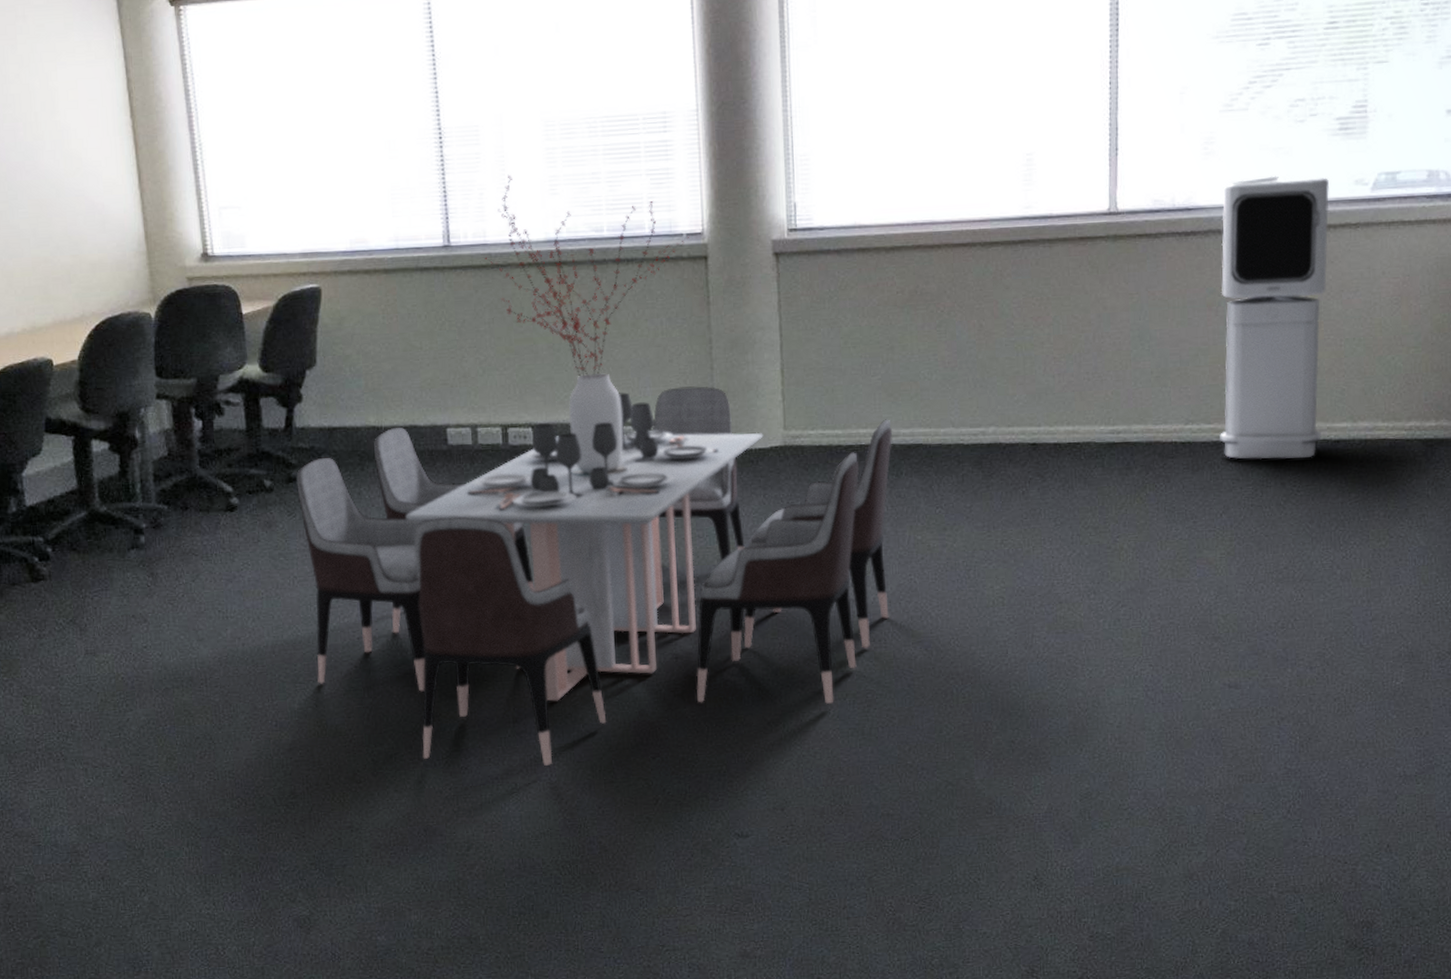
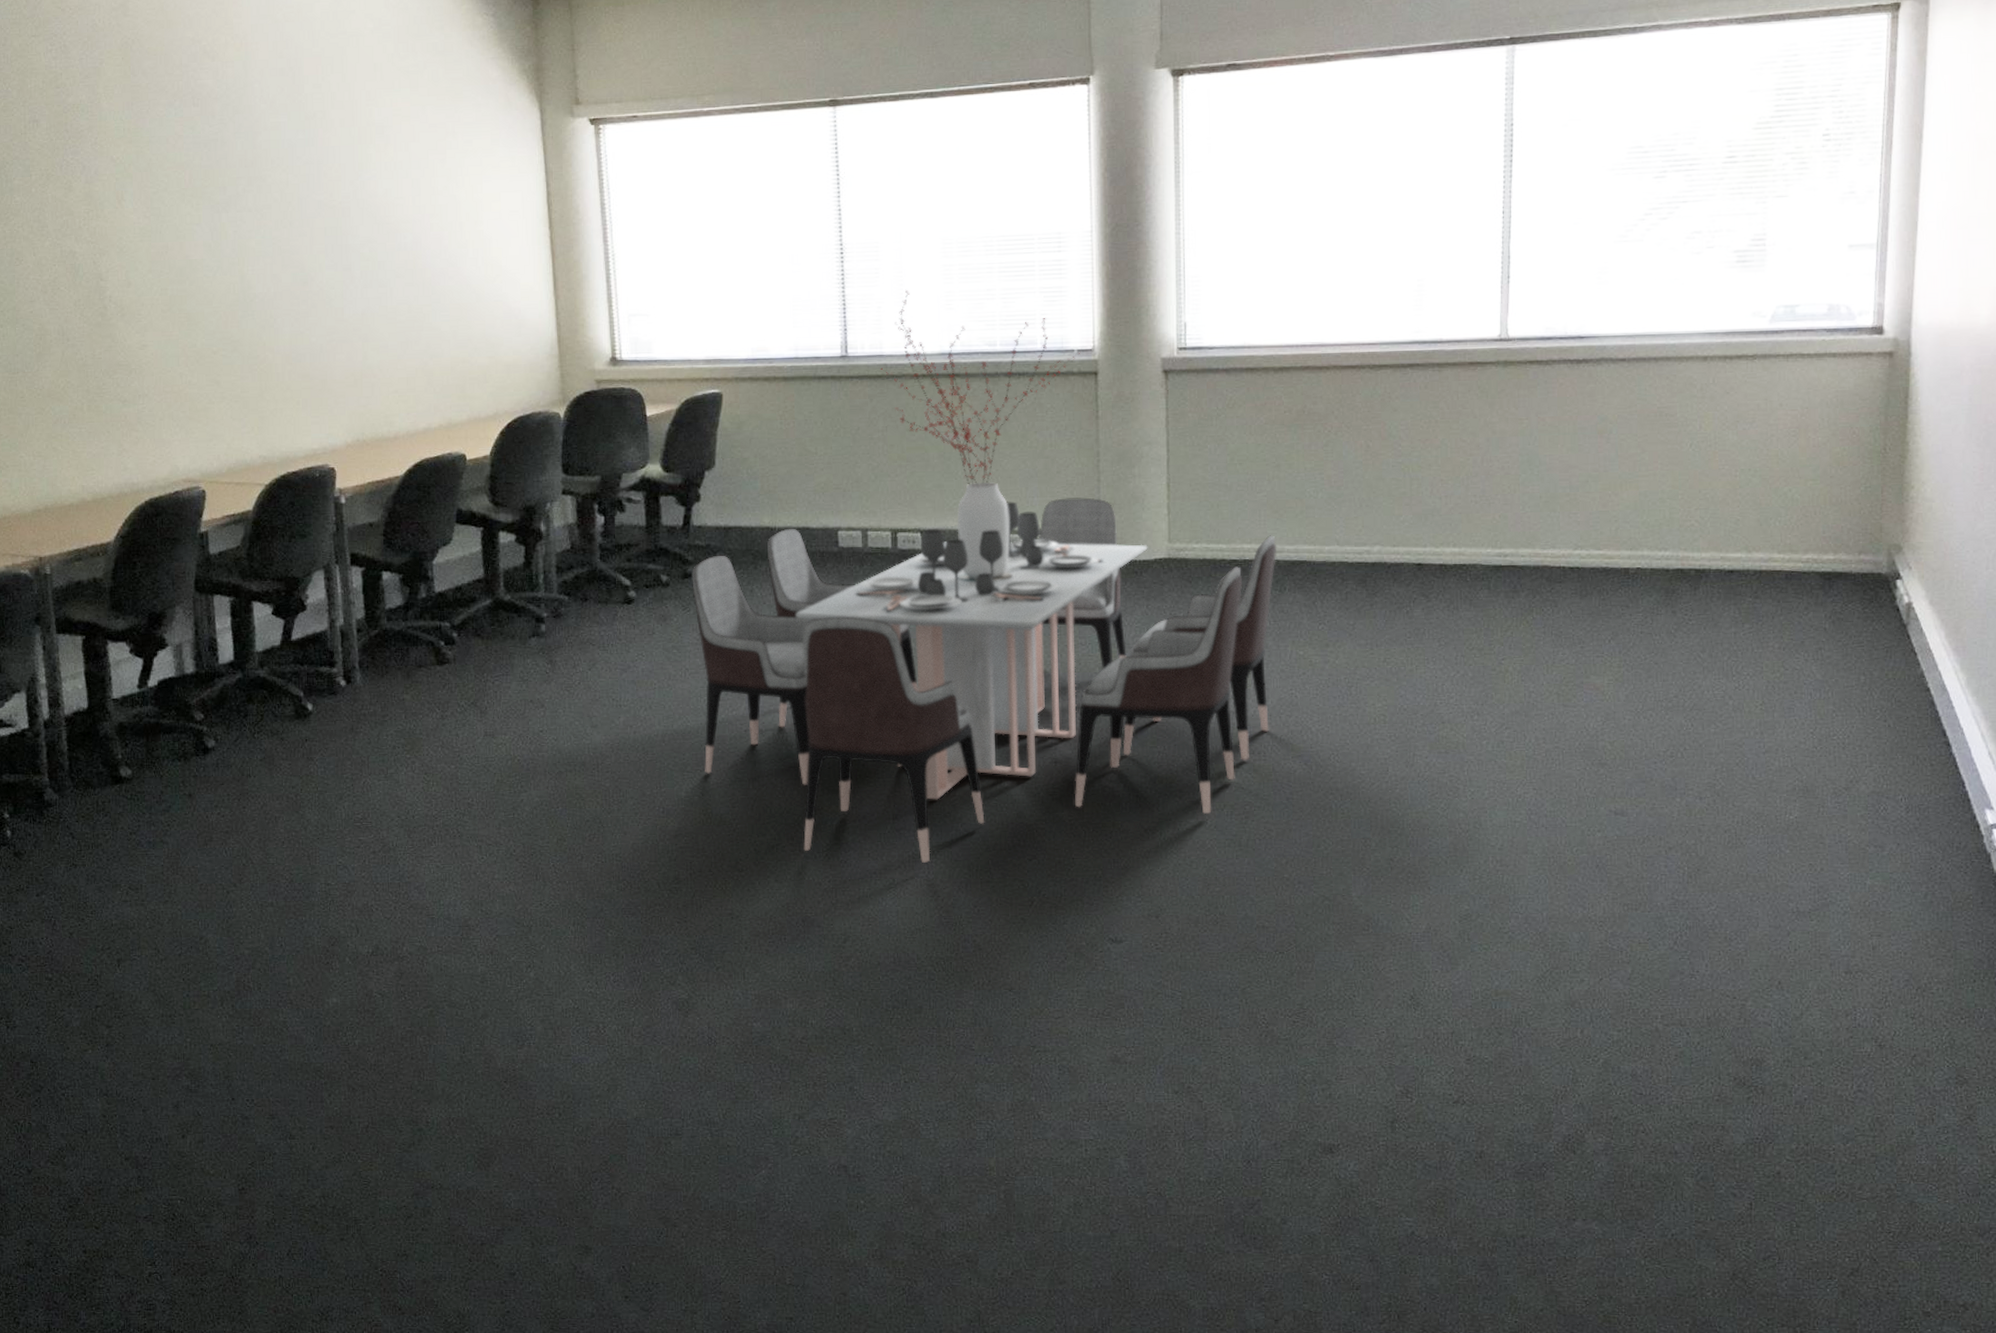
air purifier: present [1220,176,1329,460] -> none [1609,306,1725,588]

